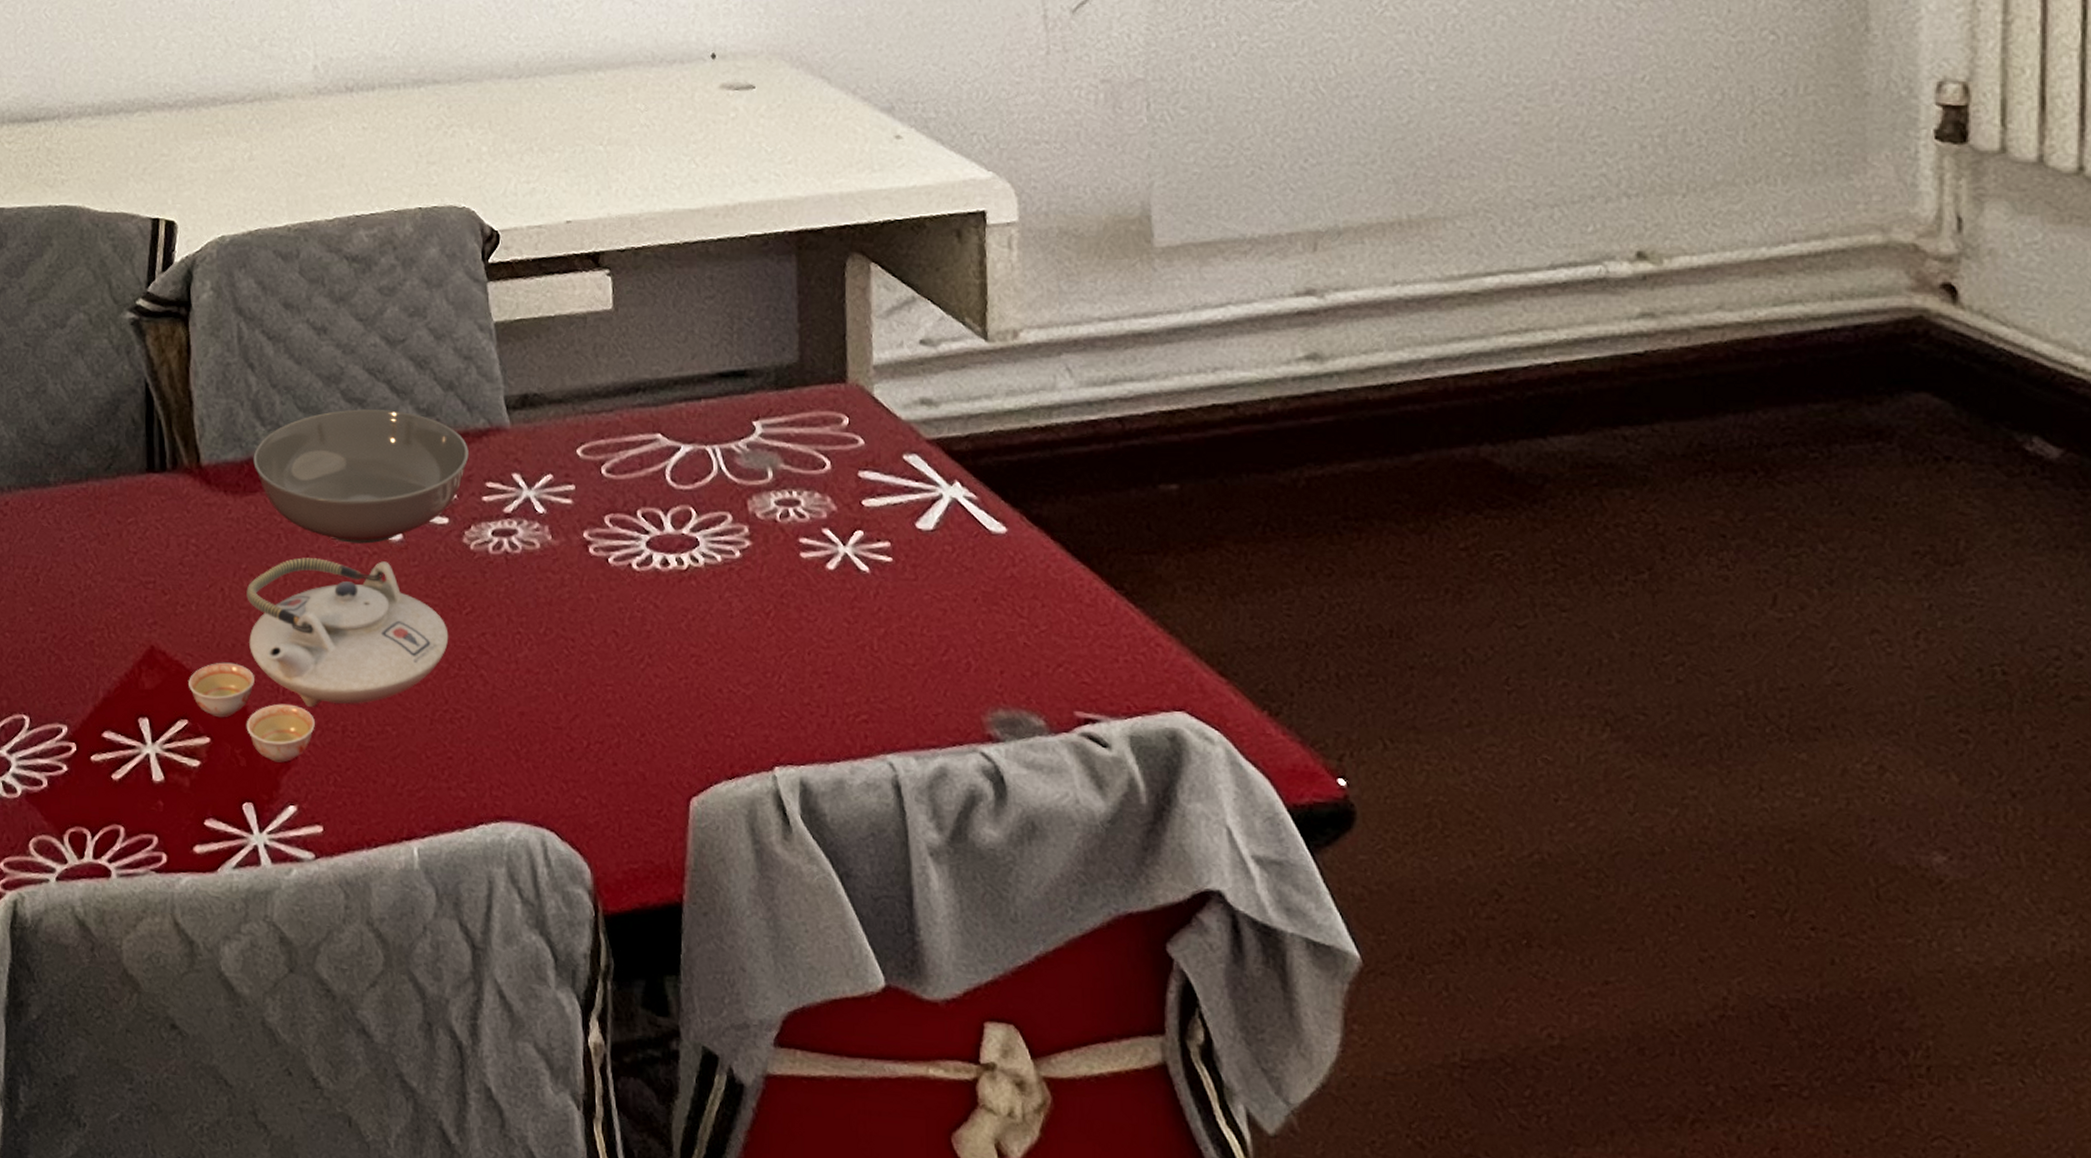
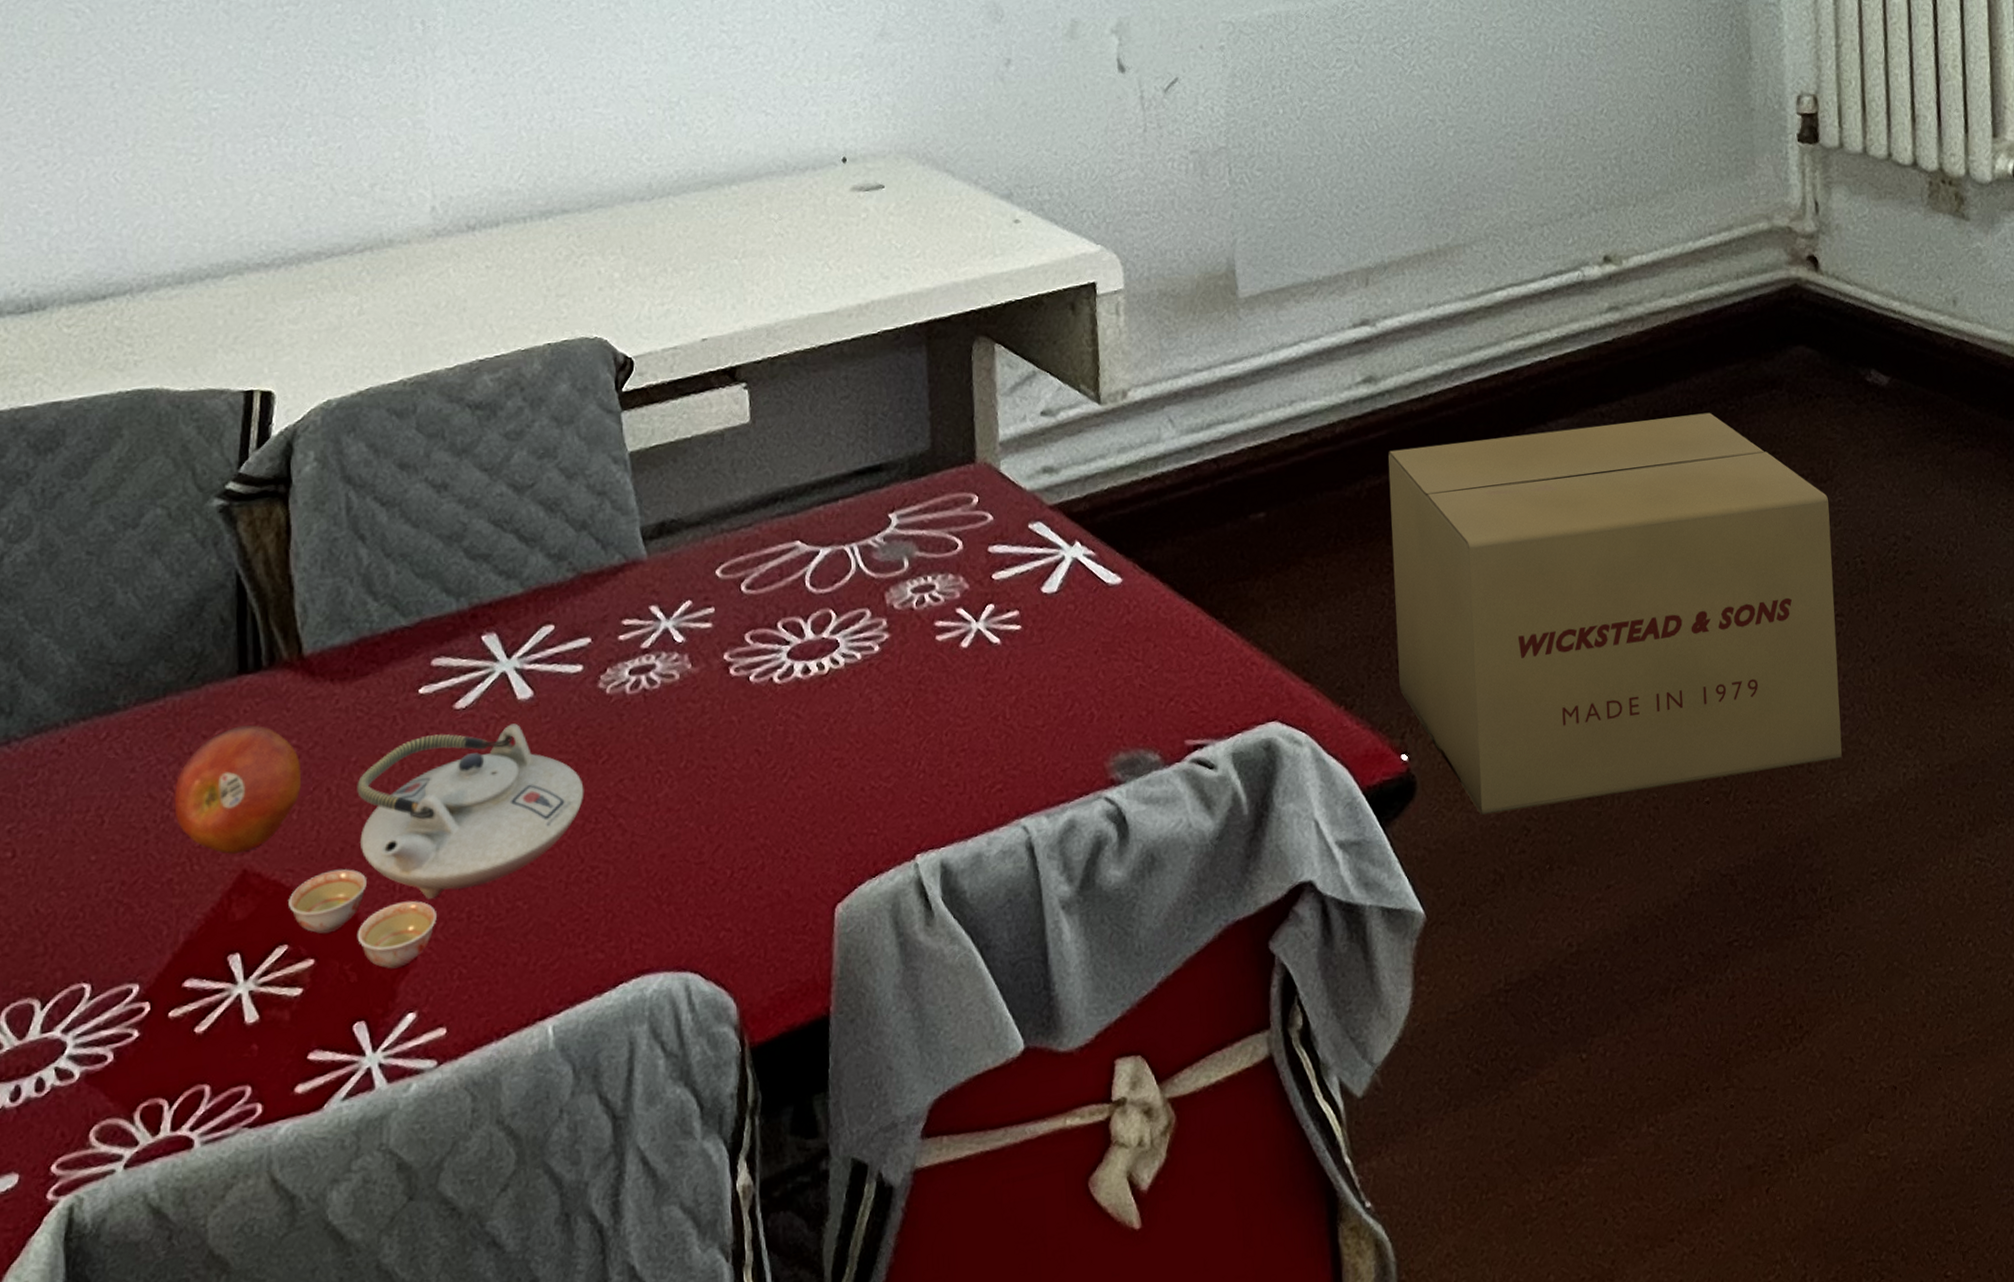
fruit: none [94,518,199,631] -> present [174,724,301,854]
bowl: present [253,409,469,544] -> none [364,560,604,712]
box: none [1334,440,1958,905] -> present [1388,412,1842,816]

